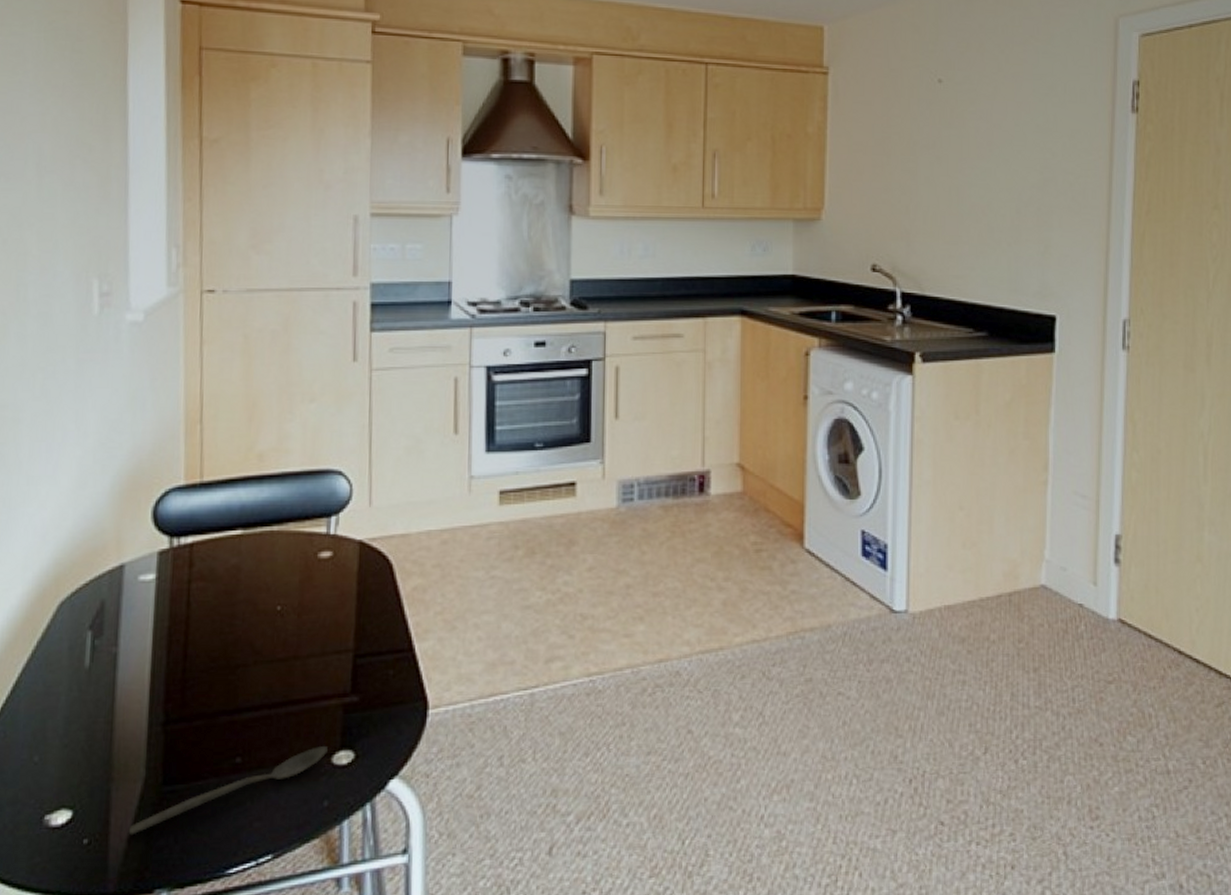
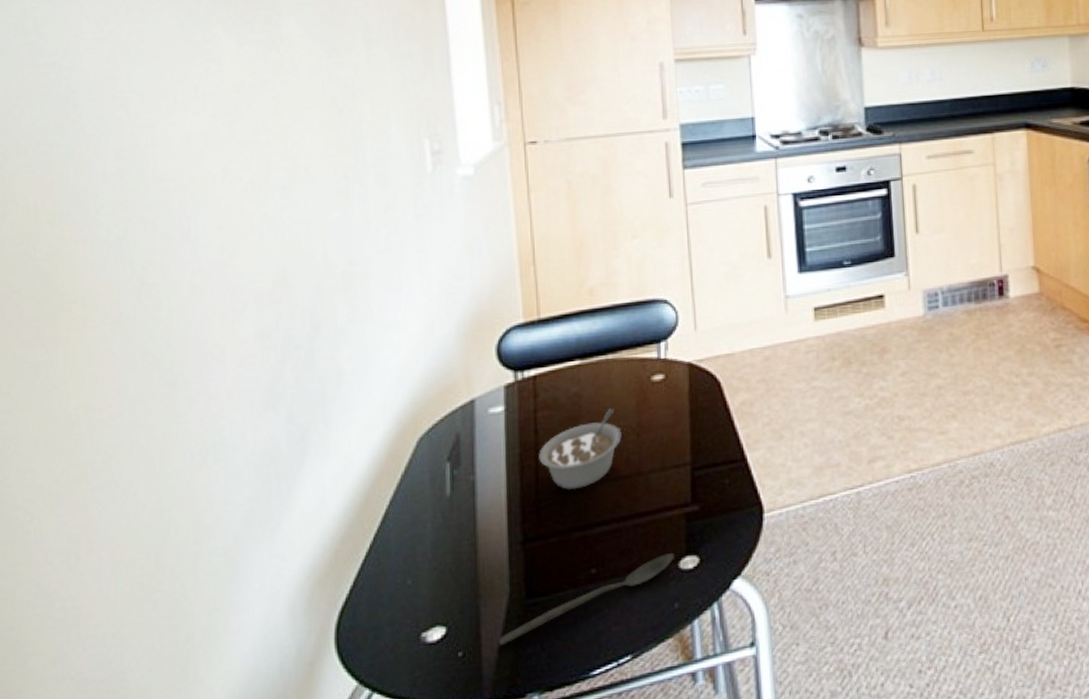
legume: none [189,585,282,671] -> present [539,408,623,491]

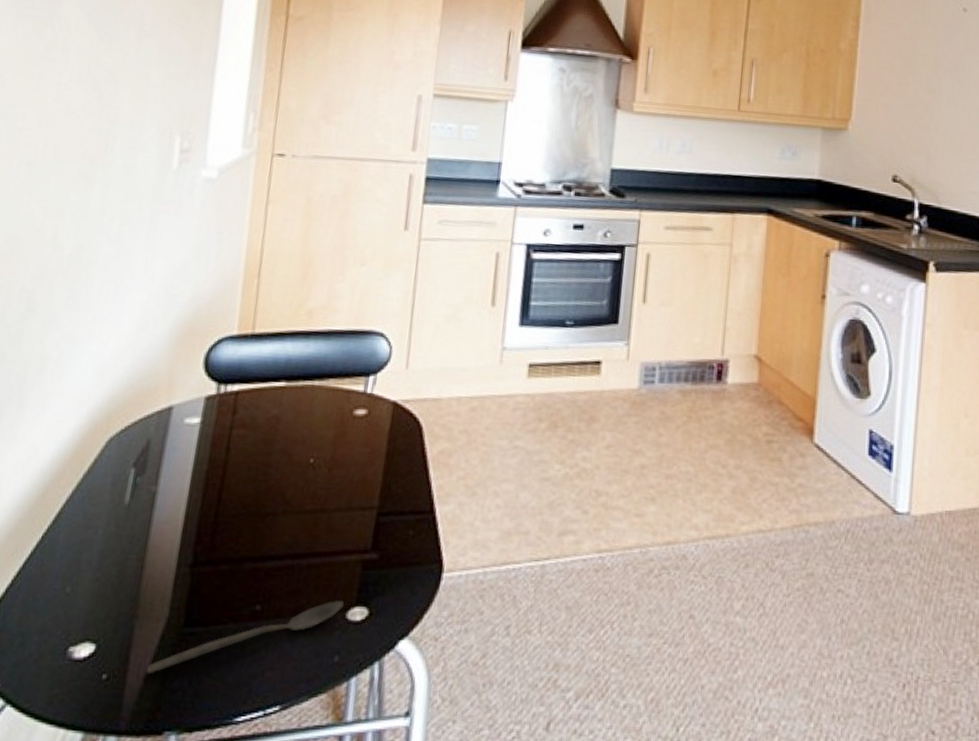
legume: present [539,408,623,491] -> none [225,437,314,518]

